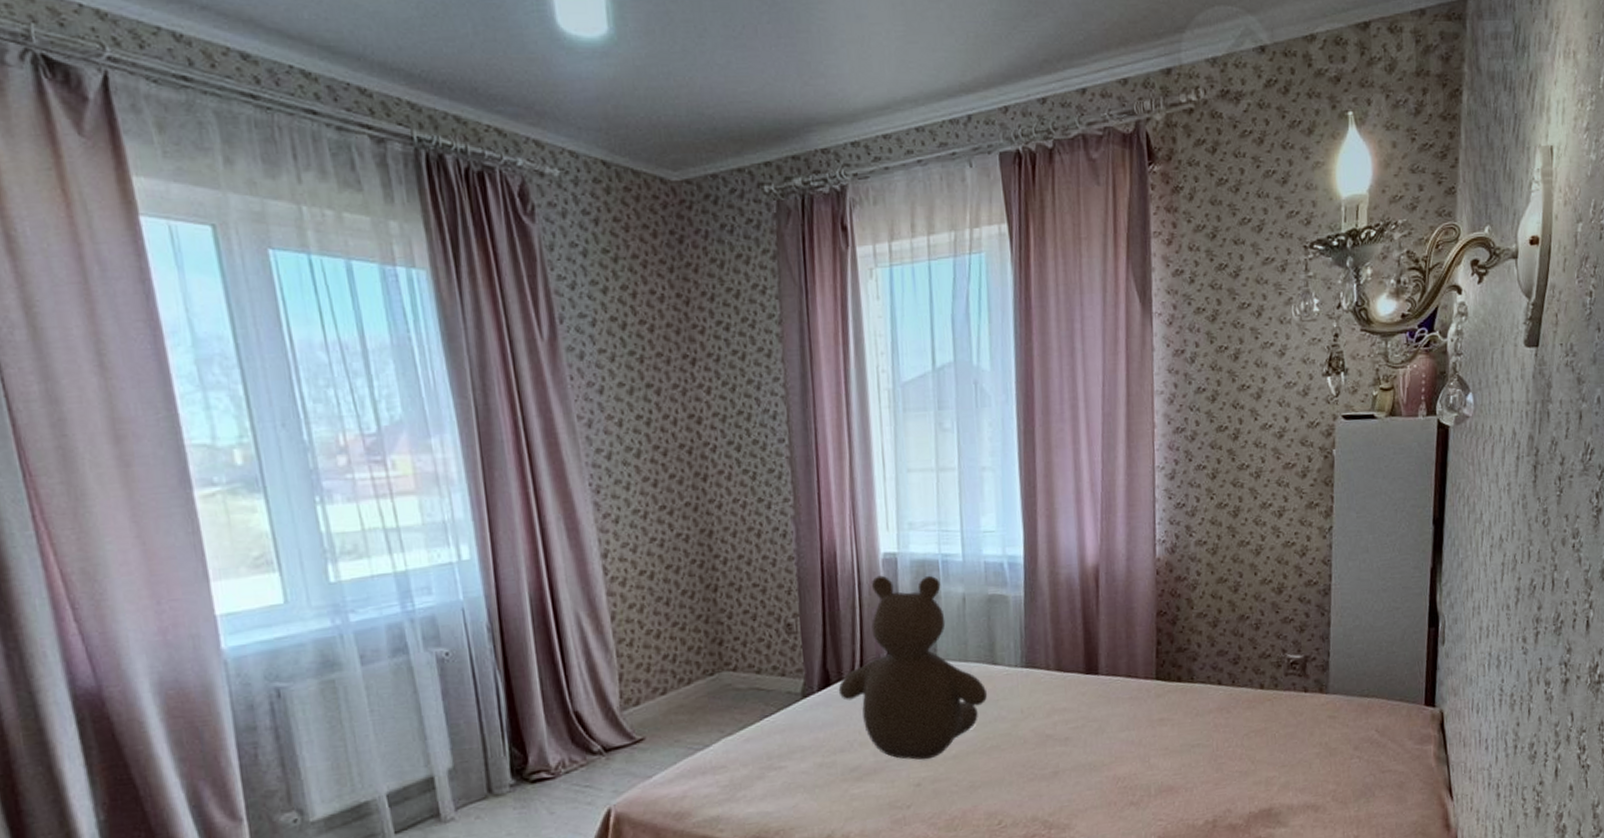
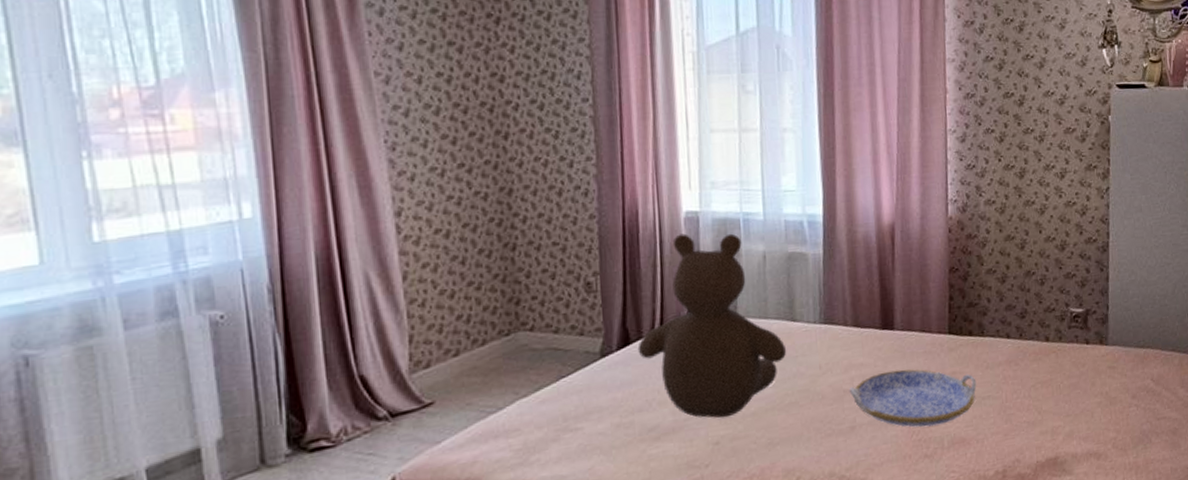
serving tray: none [1051,715,1186,774] -> present [849,369,977,427]

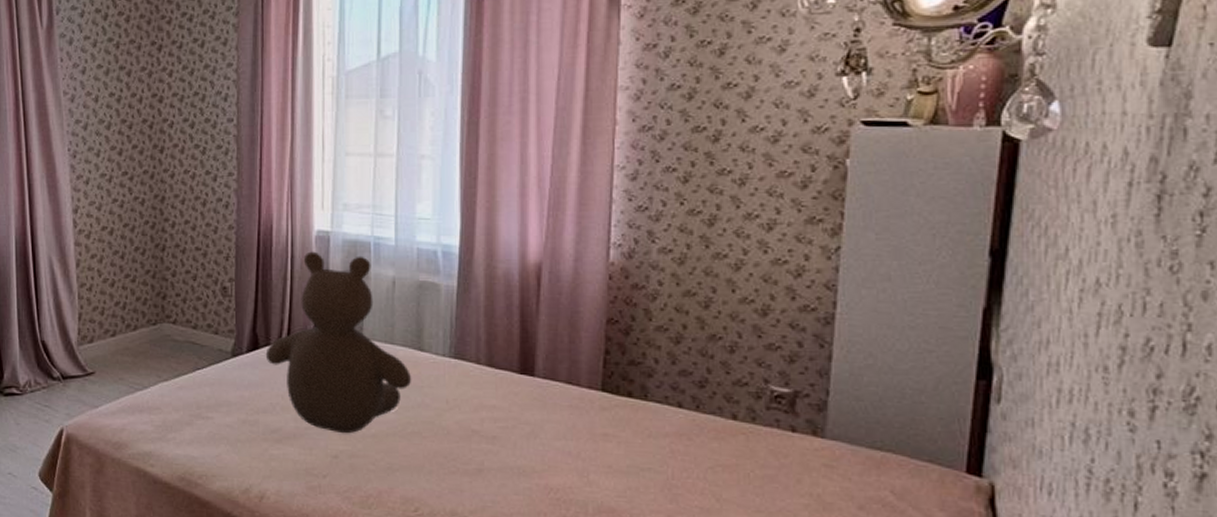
serving tray: present [849,369,977,427] -> none [478,419,634,488]

